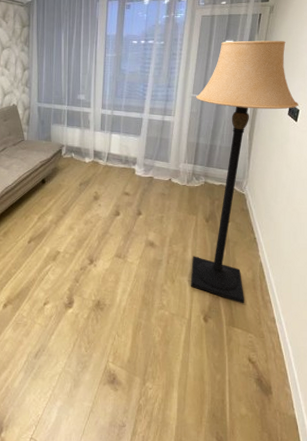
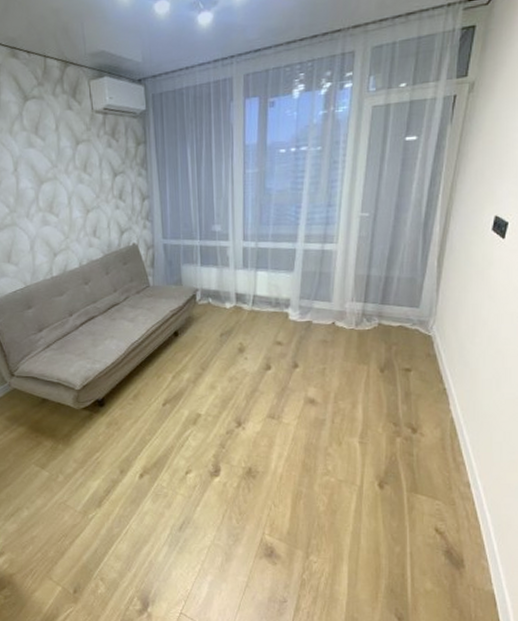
lamp: present [190,40,299,304] -> none [361,130,508,467]

